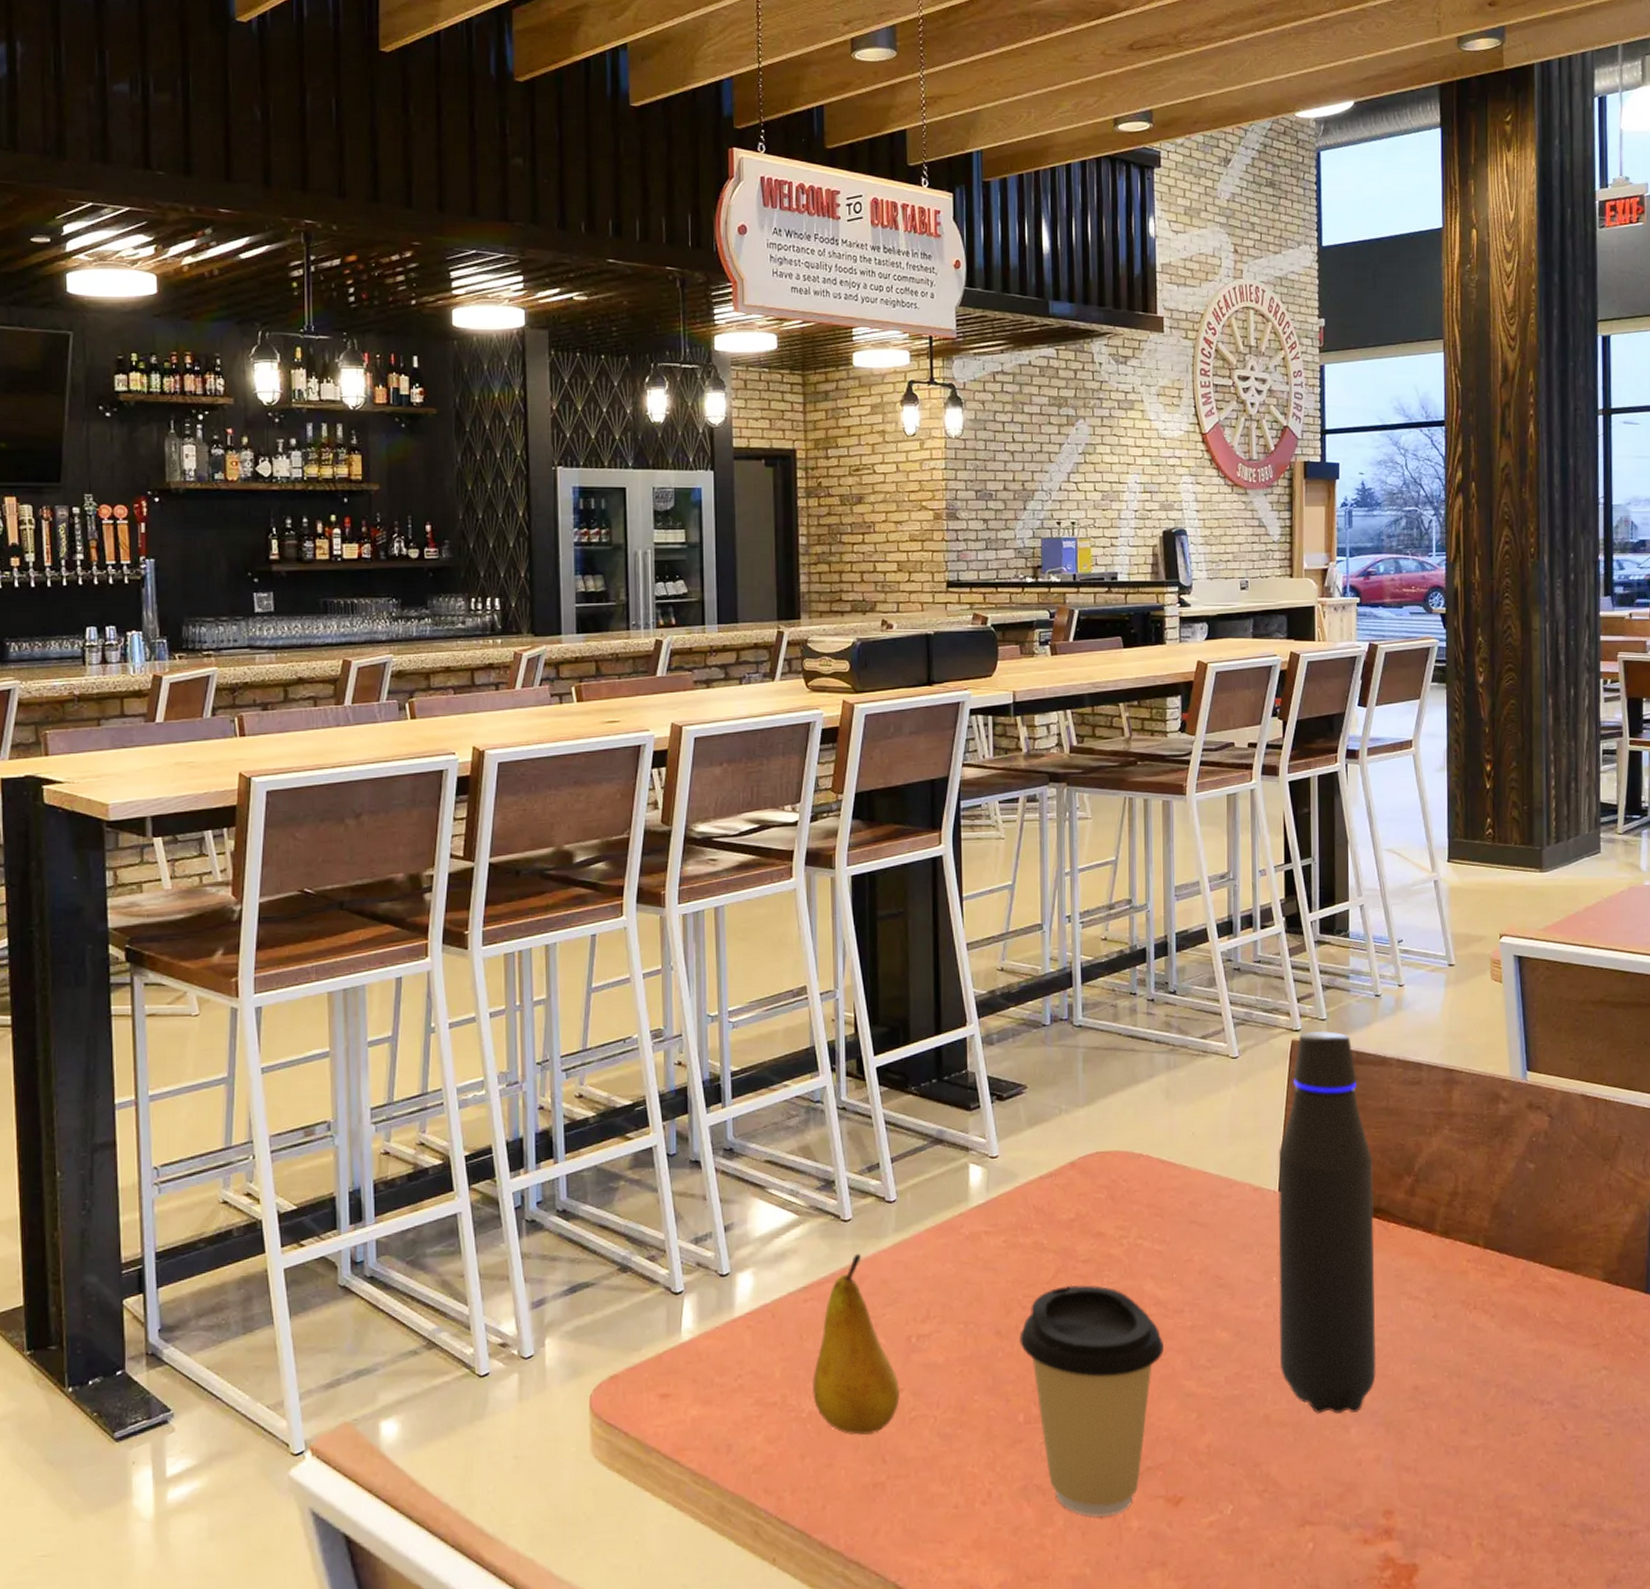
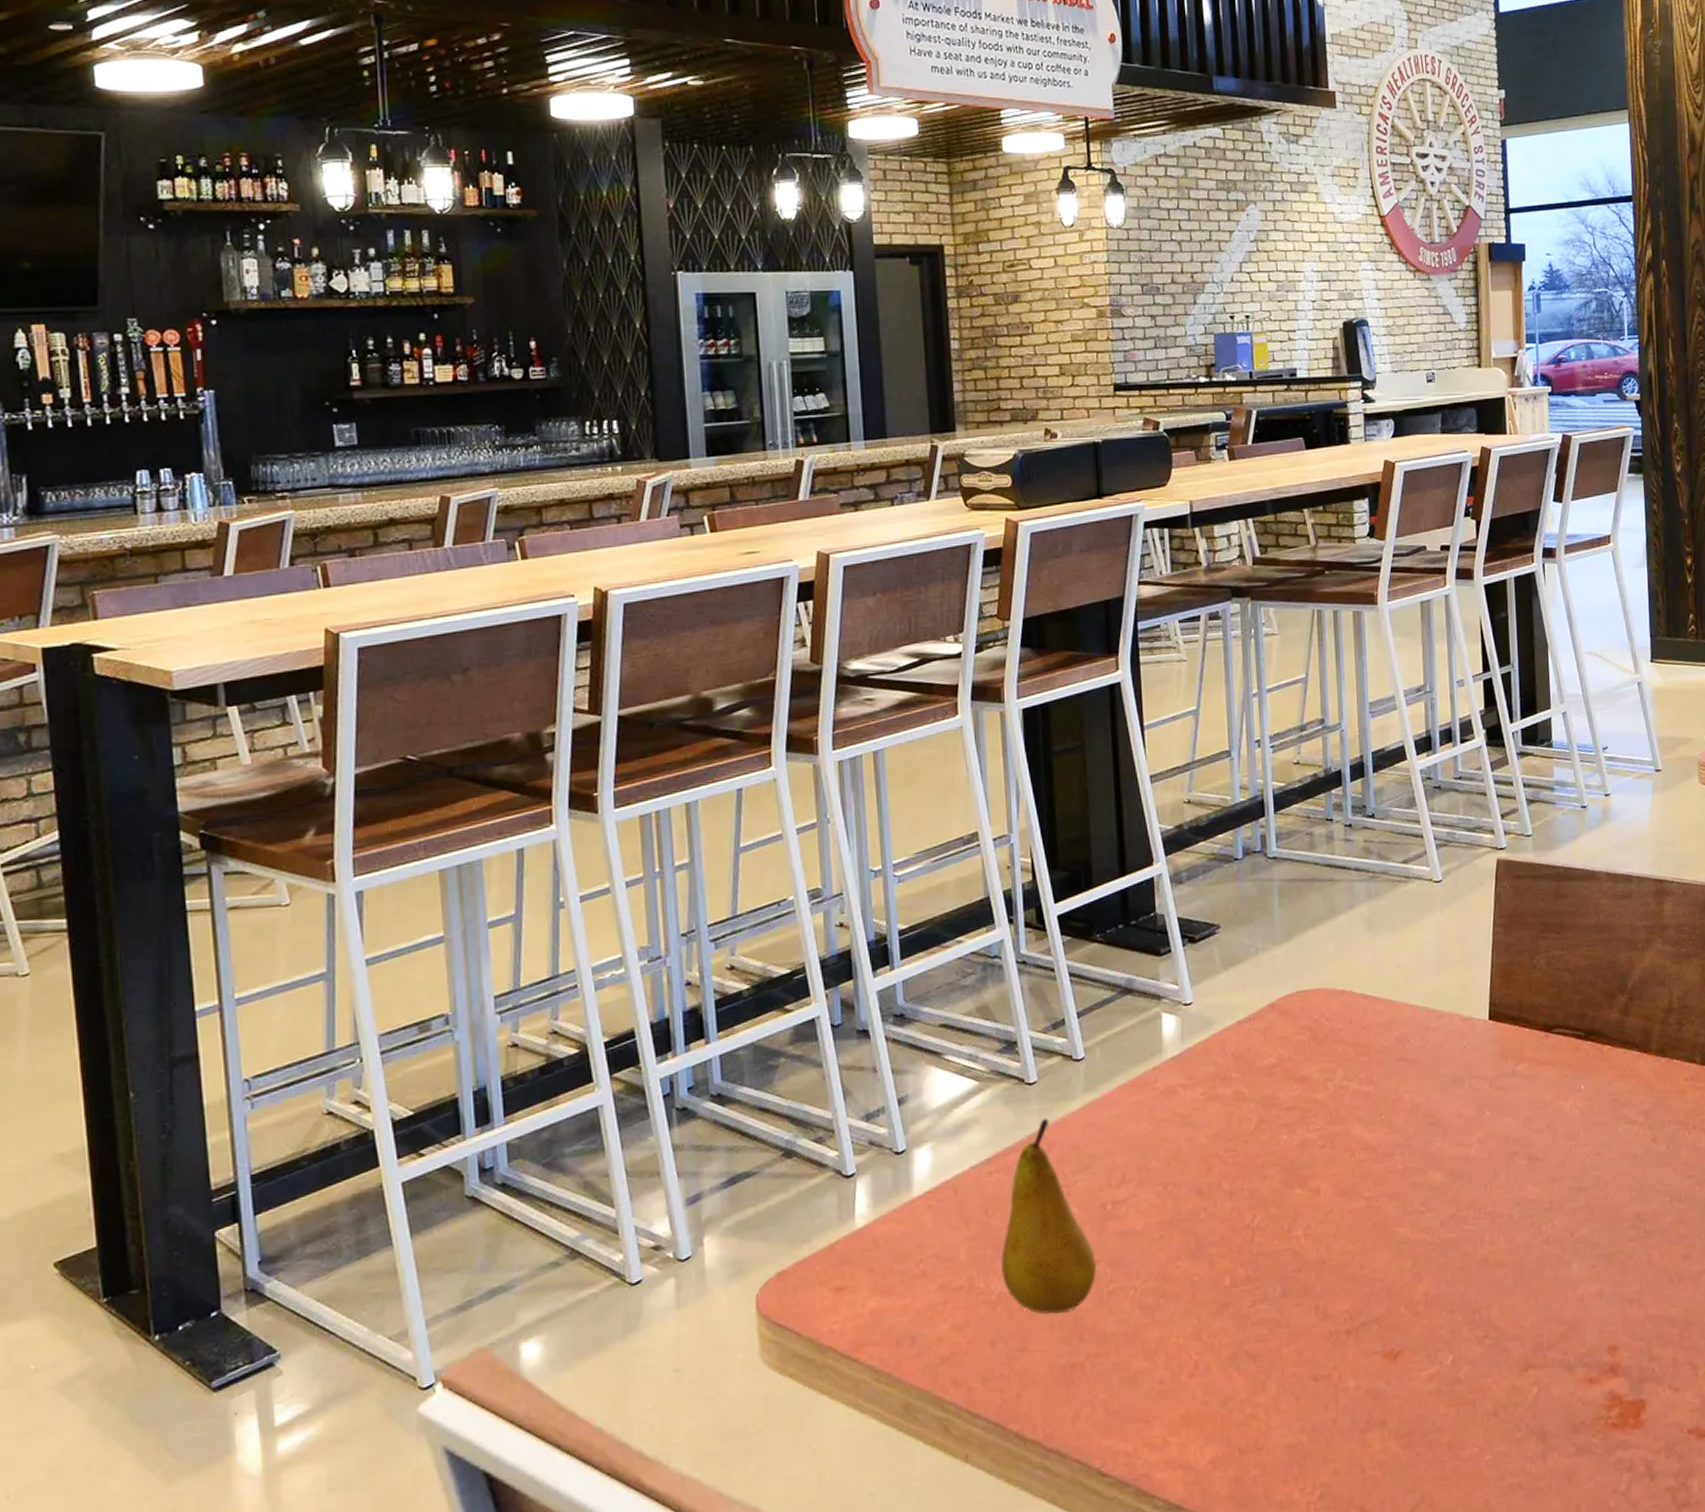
coffee cup: present [1019,1284,1165,1518] -> none [1222,1134,1376,1381]
water bottle: present [1278,1031,1377,1414] -> none [1487,847,1596,1251]

